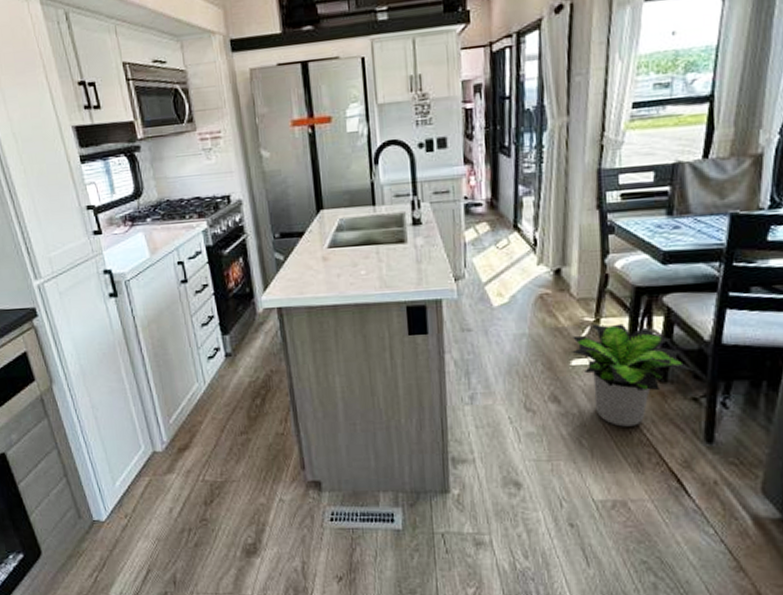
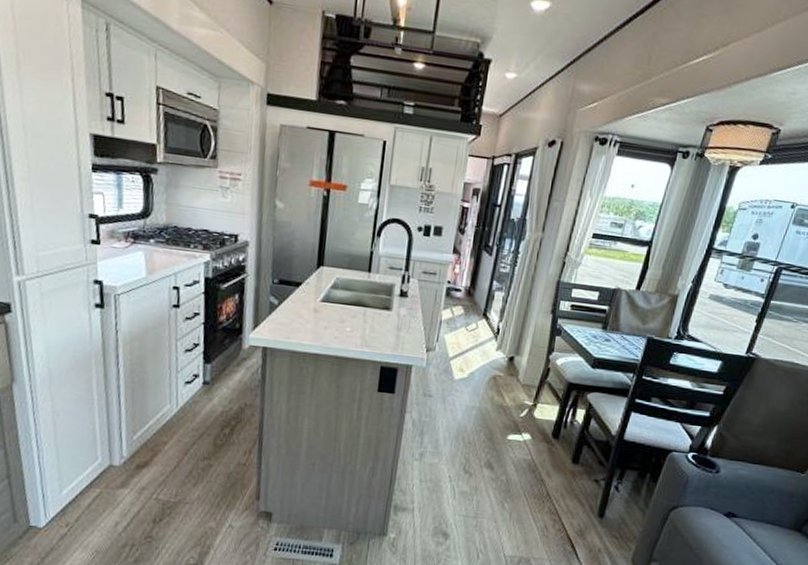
potted plant: present [572,323,693,427] -> none [510,408,599,497]

